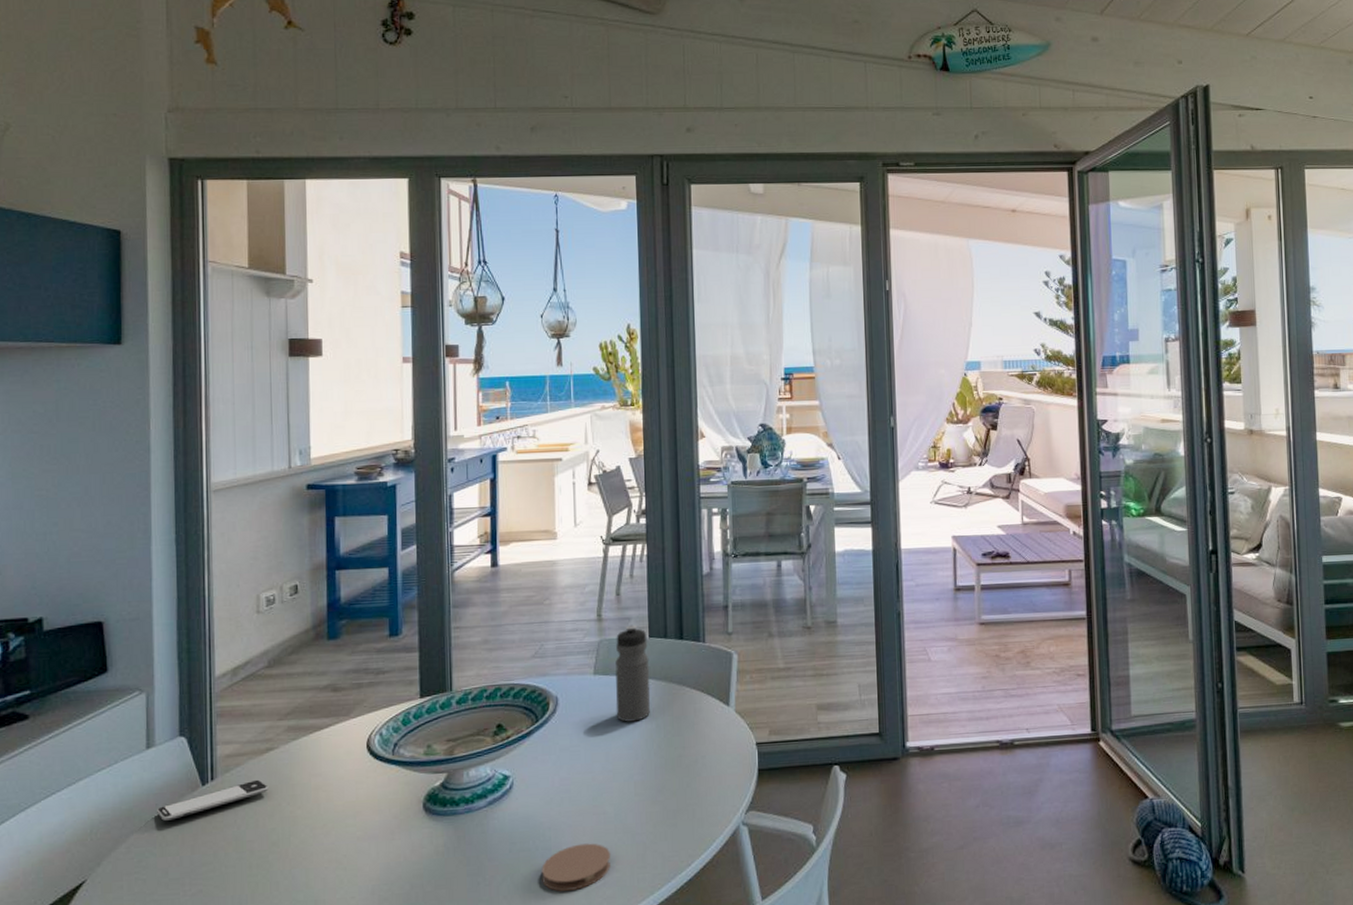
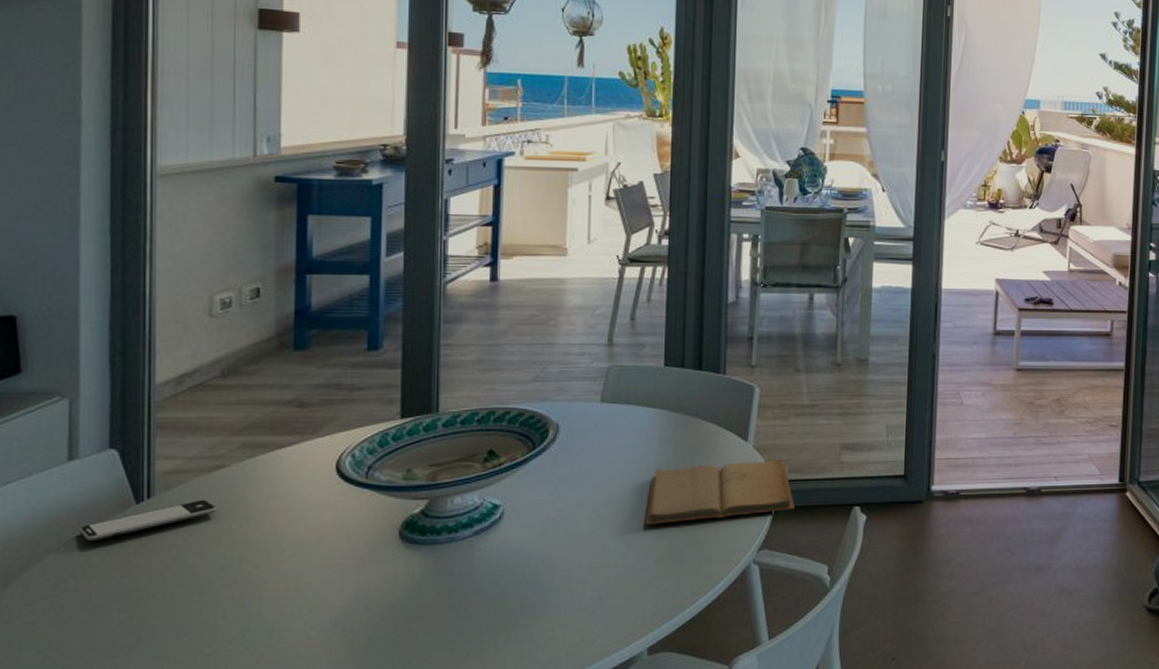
coaster: present [541,843,610,891] -> none [531,577,608,627]
water bottle: present [615,624,651,722] -> none [623,352,663,454]
book: none [640,721,777,790] -> present [646,458,795,524]

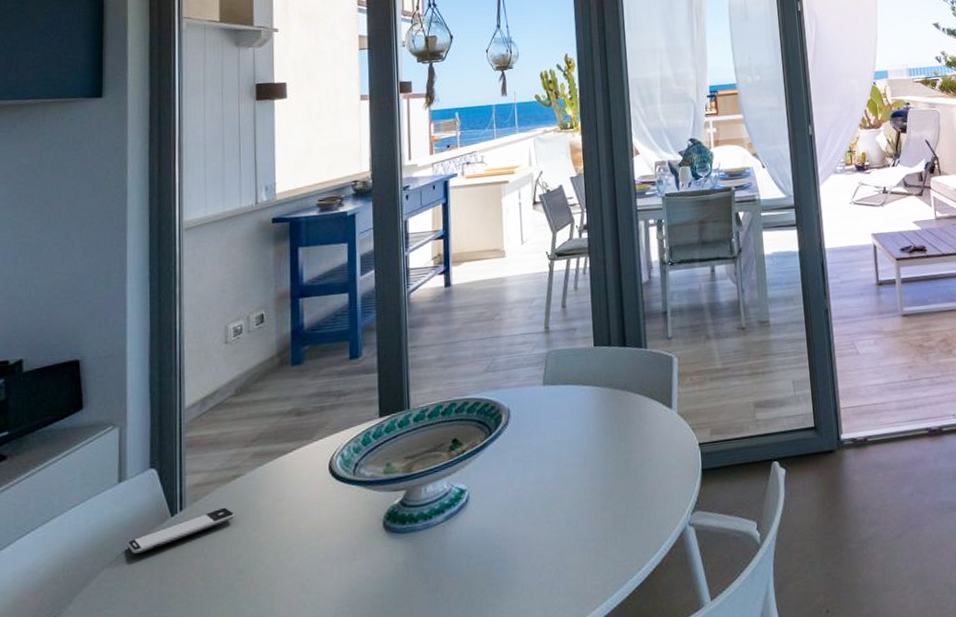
book: present [646,458,795,524] -> none [590,421,720,496]

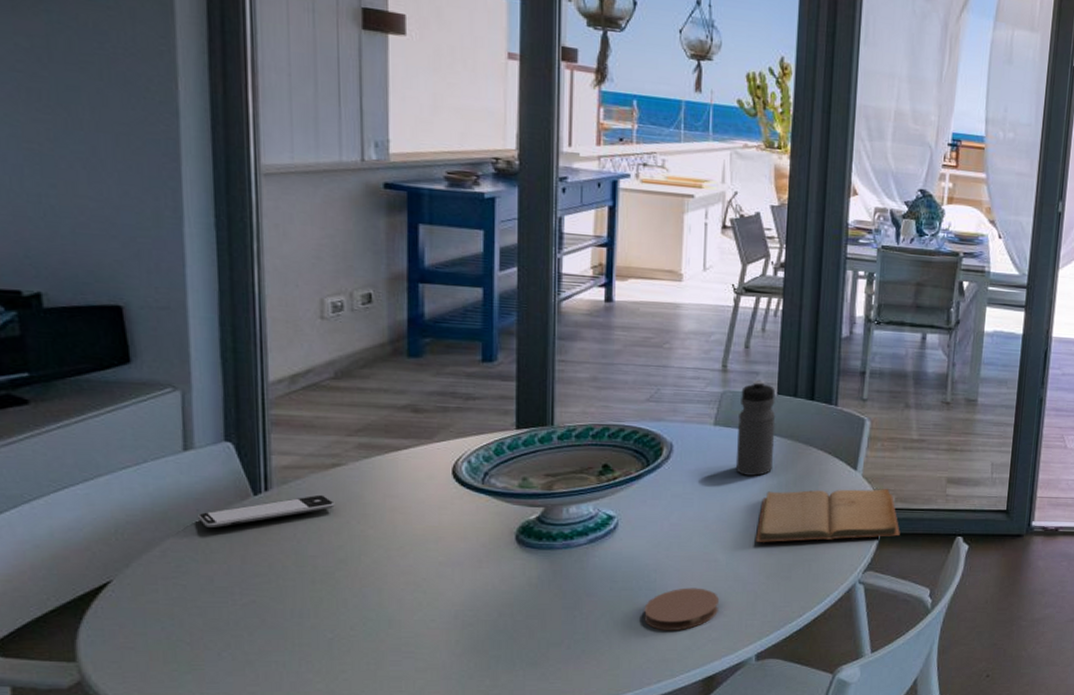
coaster: none [498,552,564,603] -> present [644,587,719,630]
water bottle: none [563,334,598,430] -> present [735,379,776,476]
book: none [590,421,720,496] -> present [756,488,900,542]

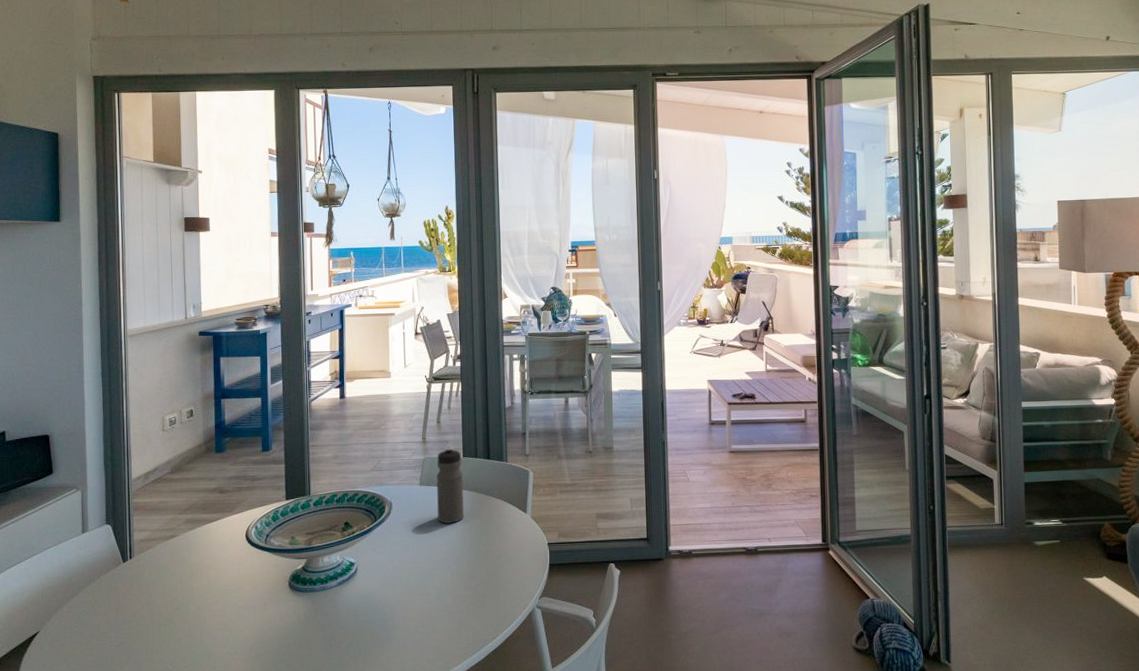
smartphone: present [198,494,335,528] -> none [90,559,172,588]
coaster: present [644,587,719,630] -> none [379,618,433,654]
book: present [756,488,900,542] -> none [456,526,565,577]

